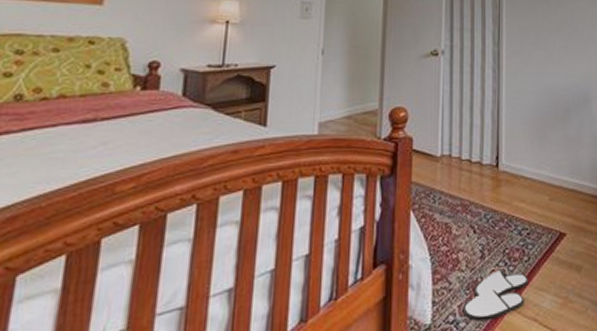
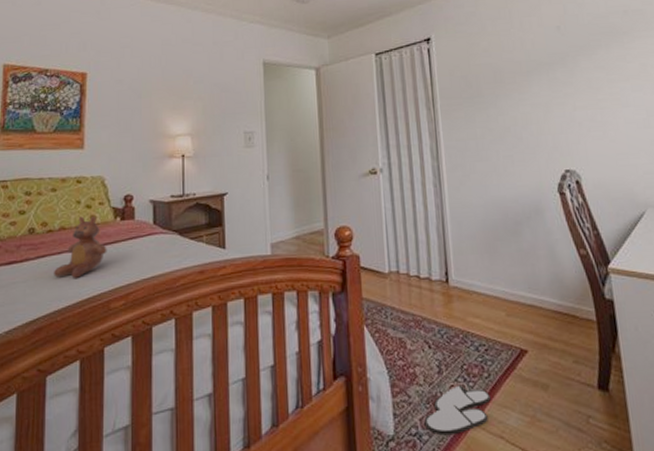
teddy bear: none [42,83,120,156] -> present [53,215,107,278]

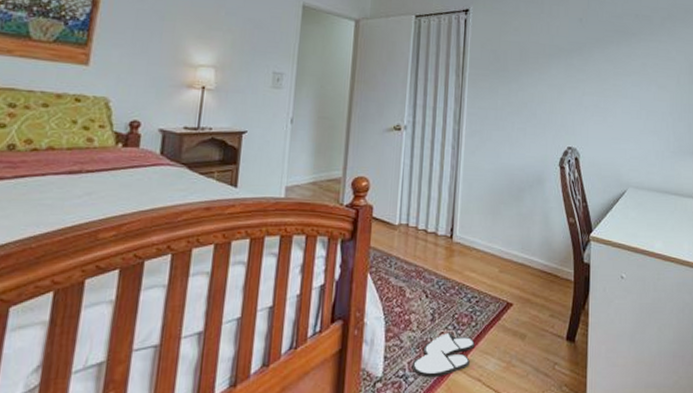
teddy bear: present [53,215,107,278] -> none [32,137,103,203]

